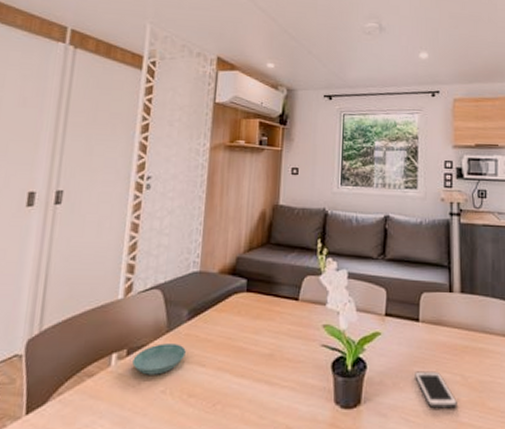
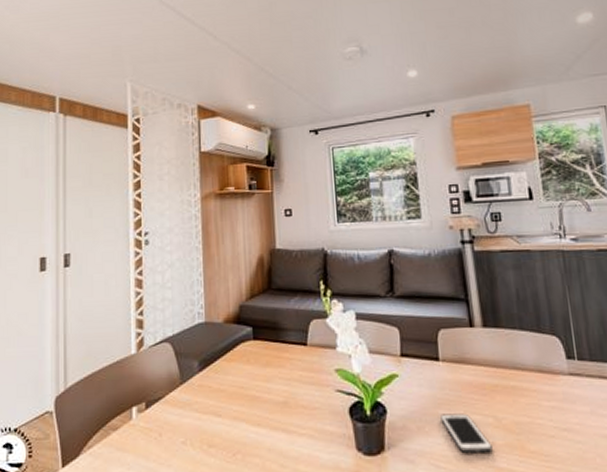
saucer: present [132,344,186,375] -> none [152,395,201,427]

